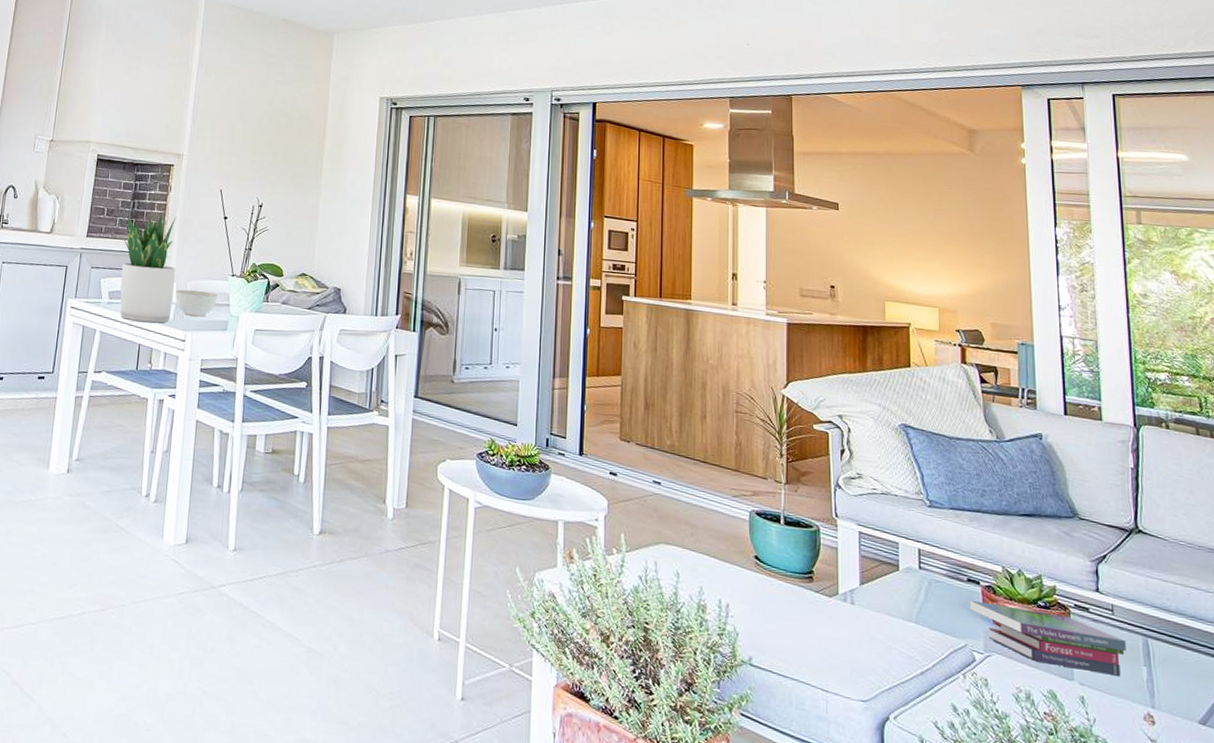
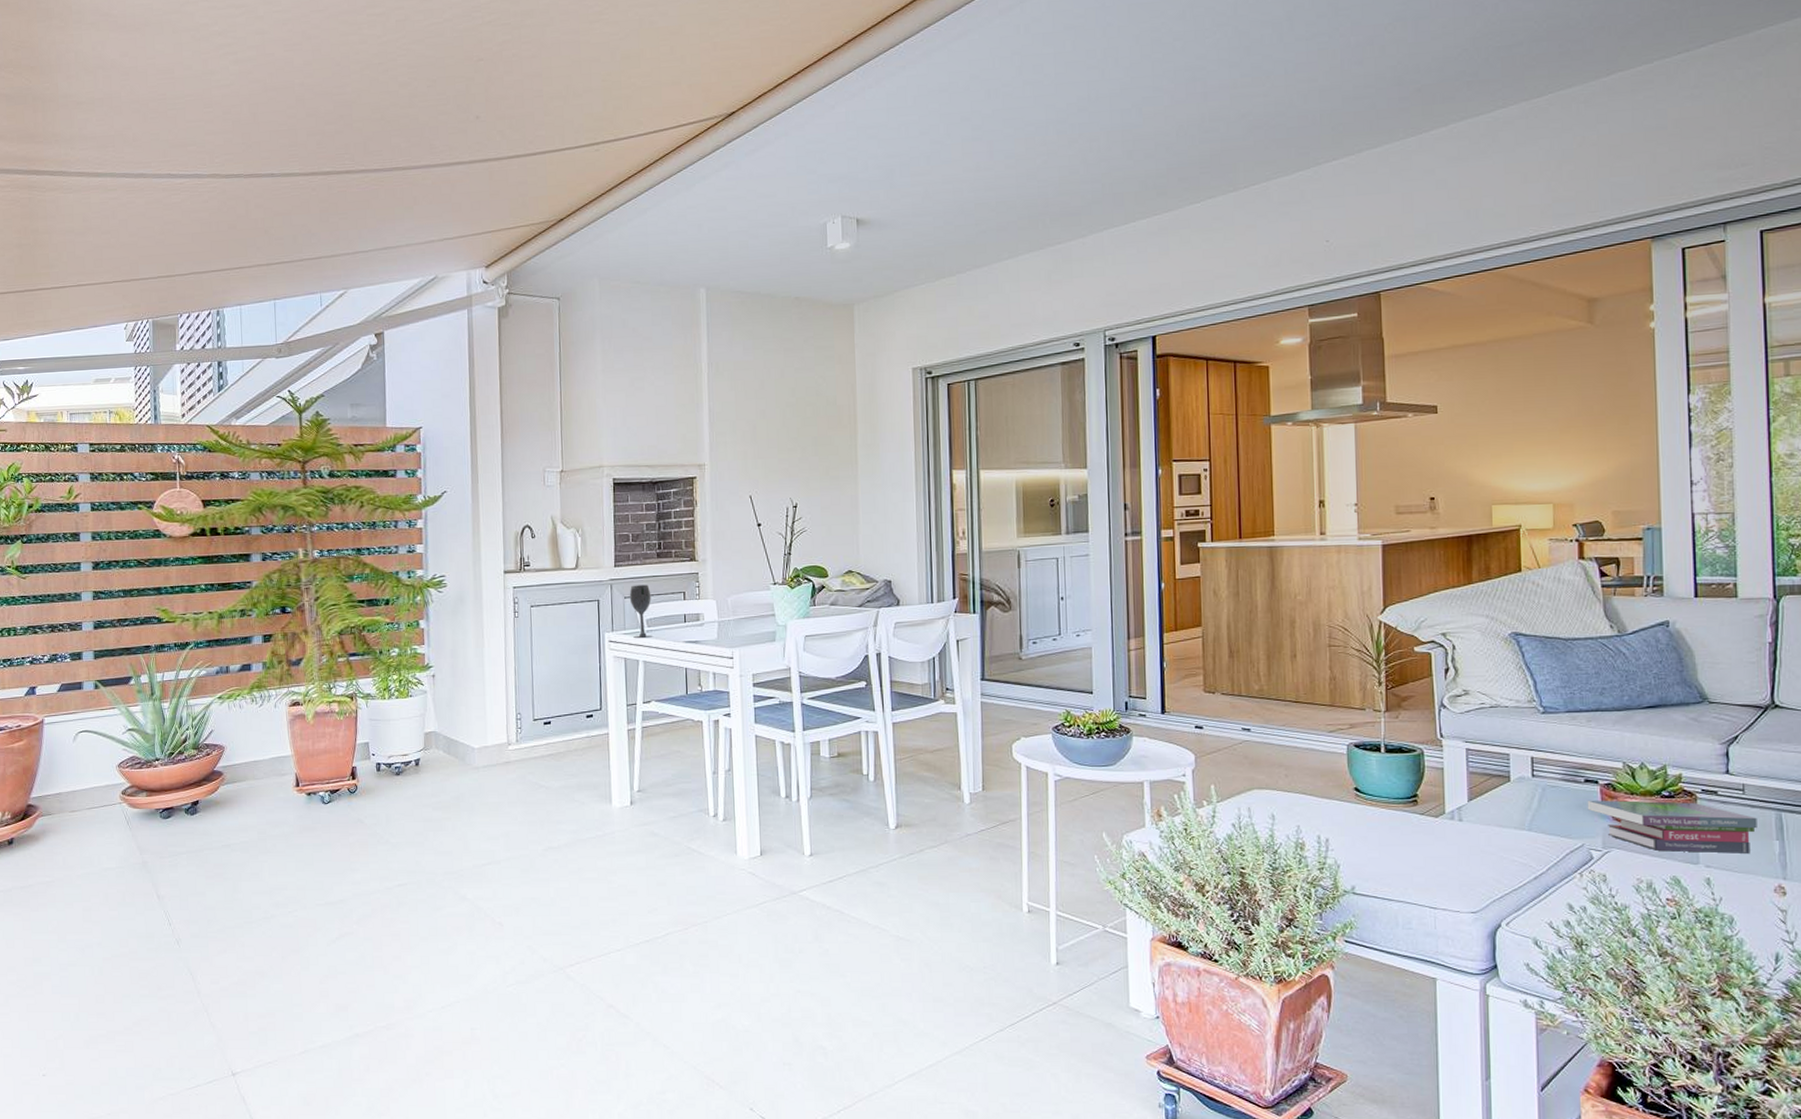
wine glass: none [94,257,117,310] -> present [629,585,653,639]
planter: present [120,213,177,323] -> none [652,530,715,646]
bowl: present [175,289,218,317] -> none [716,605,761,632]

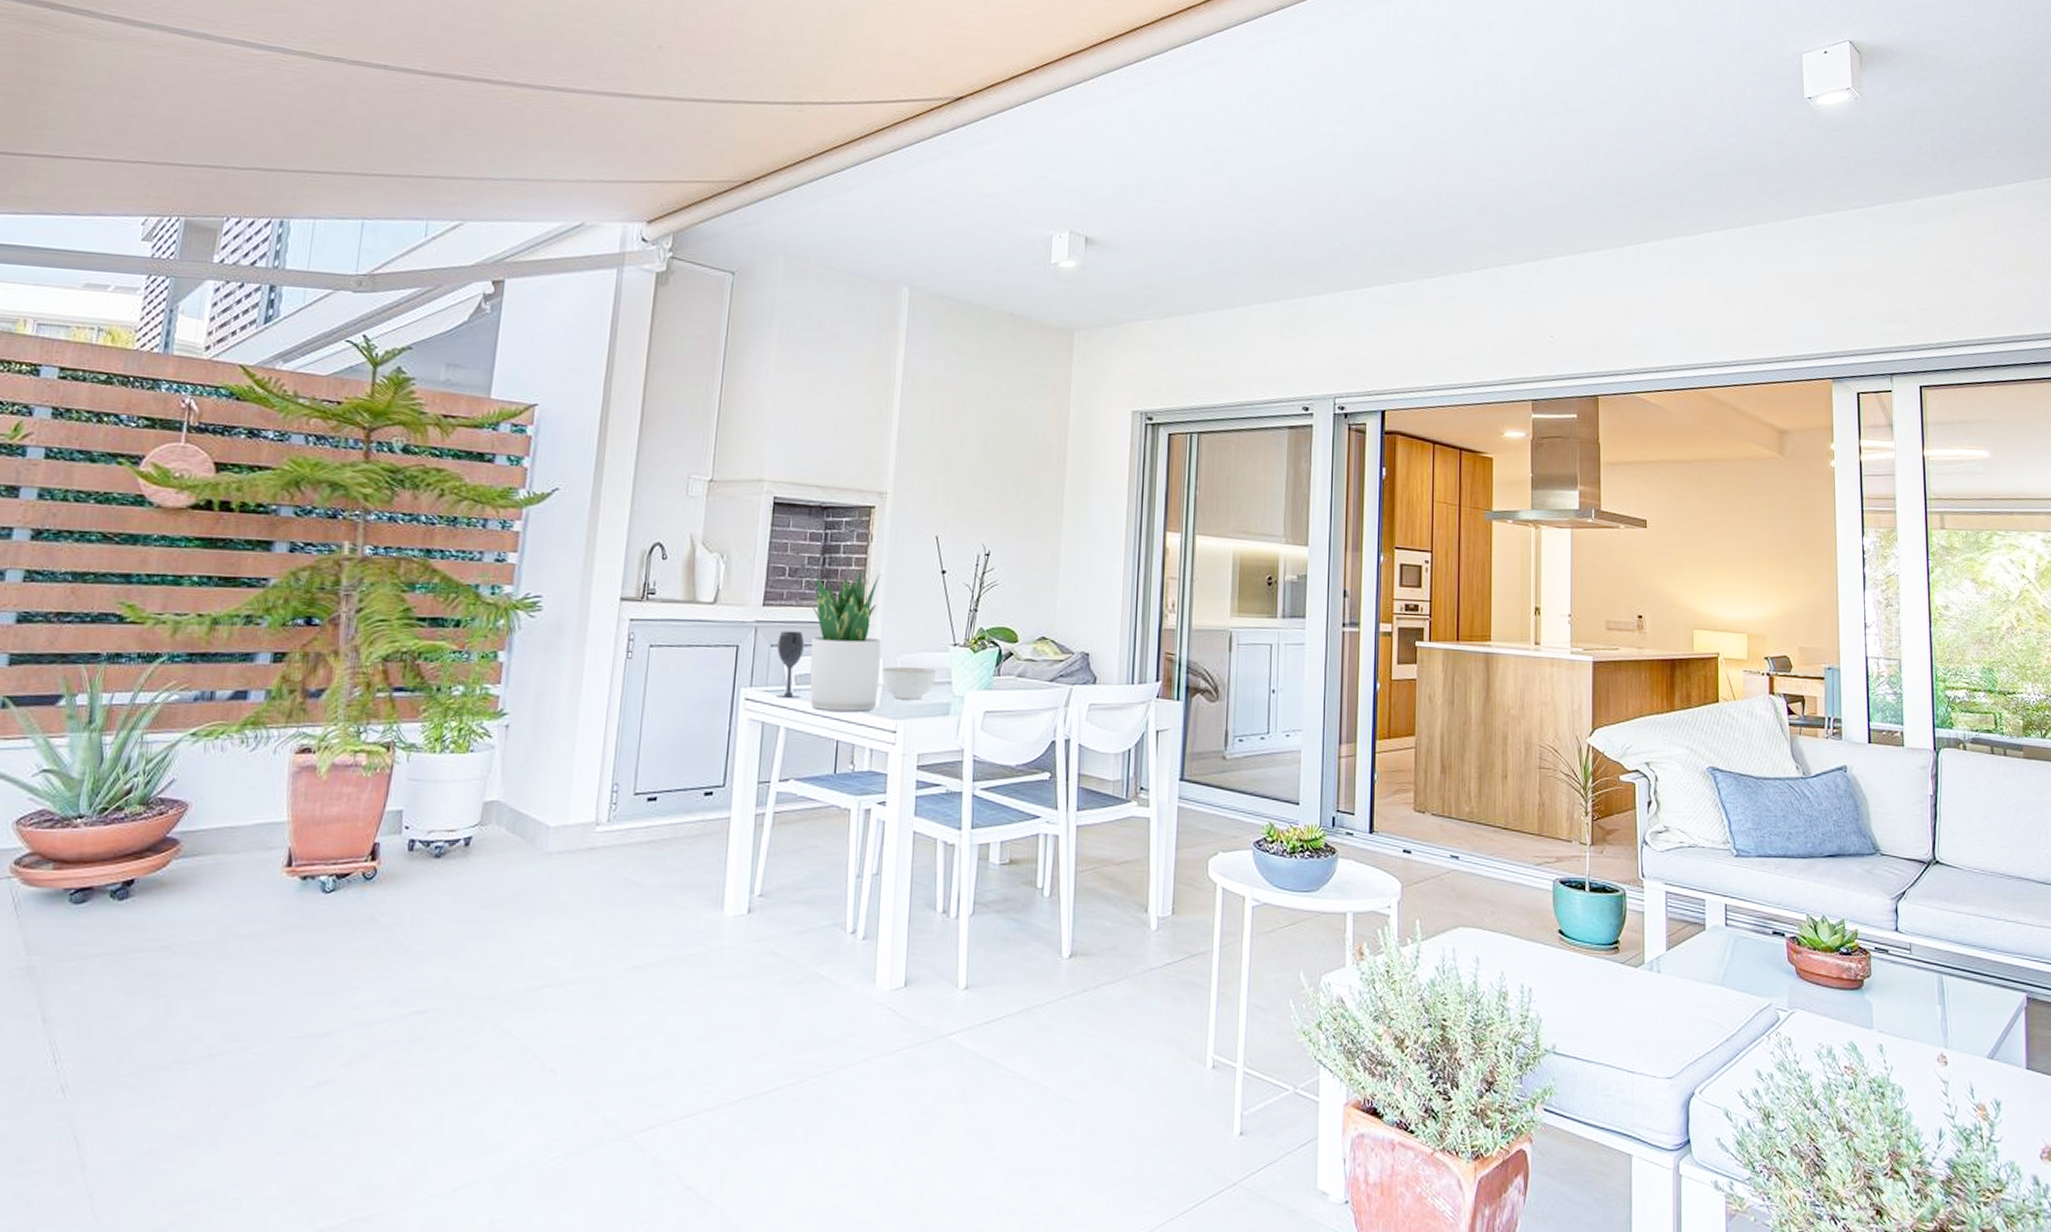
planter: none [652,530,715,646] -> present [810,569,881,713]
bowl: none [716,605,761,632] -> present [882,667,936,700]
books: present [1587,800,1757,854] -> none [1774,954,1922,1018]

